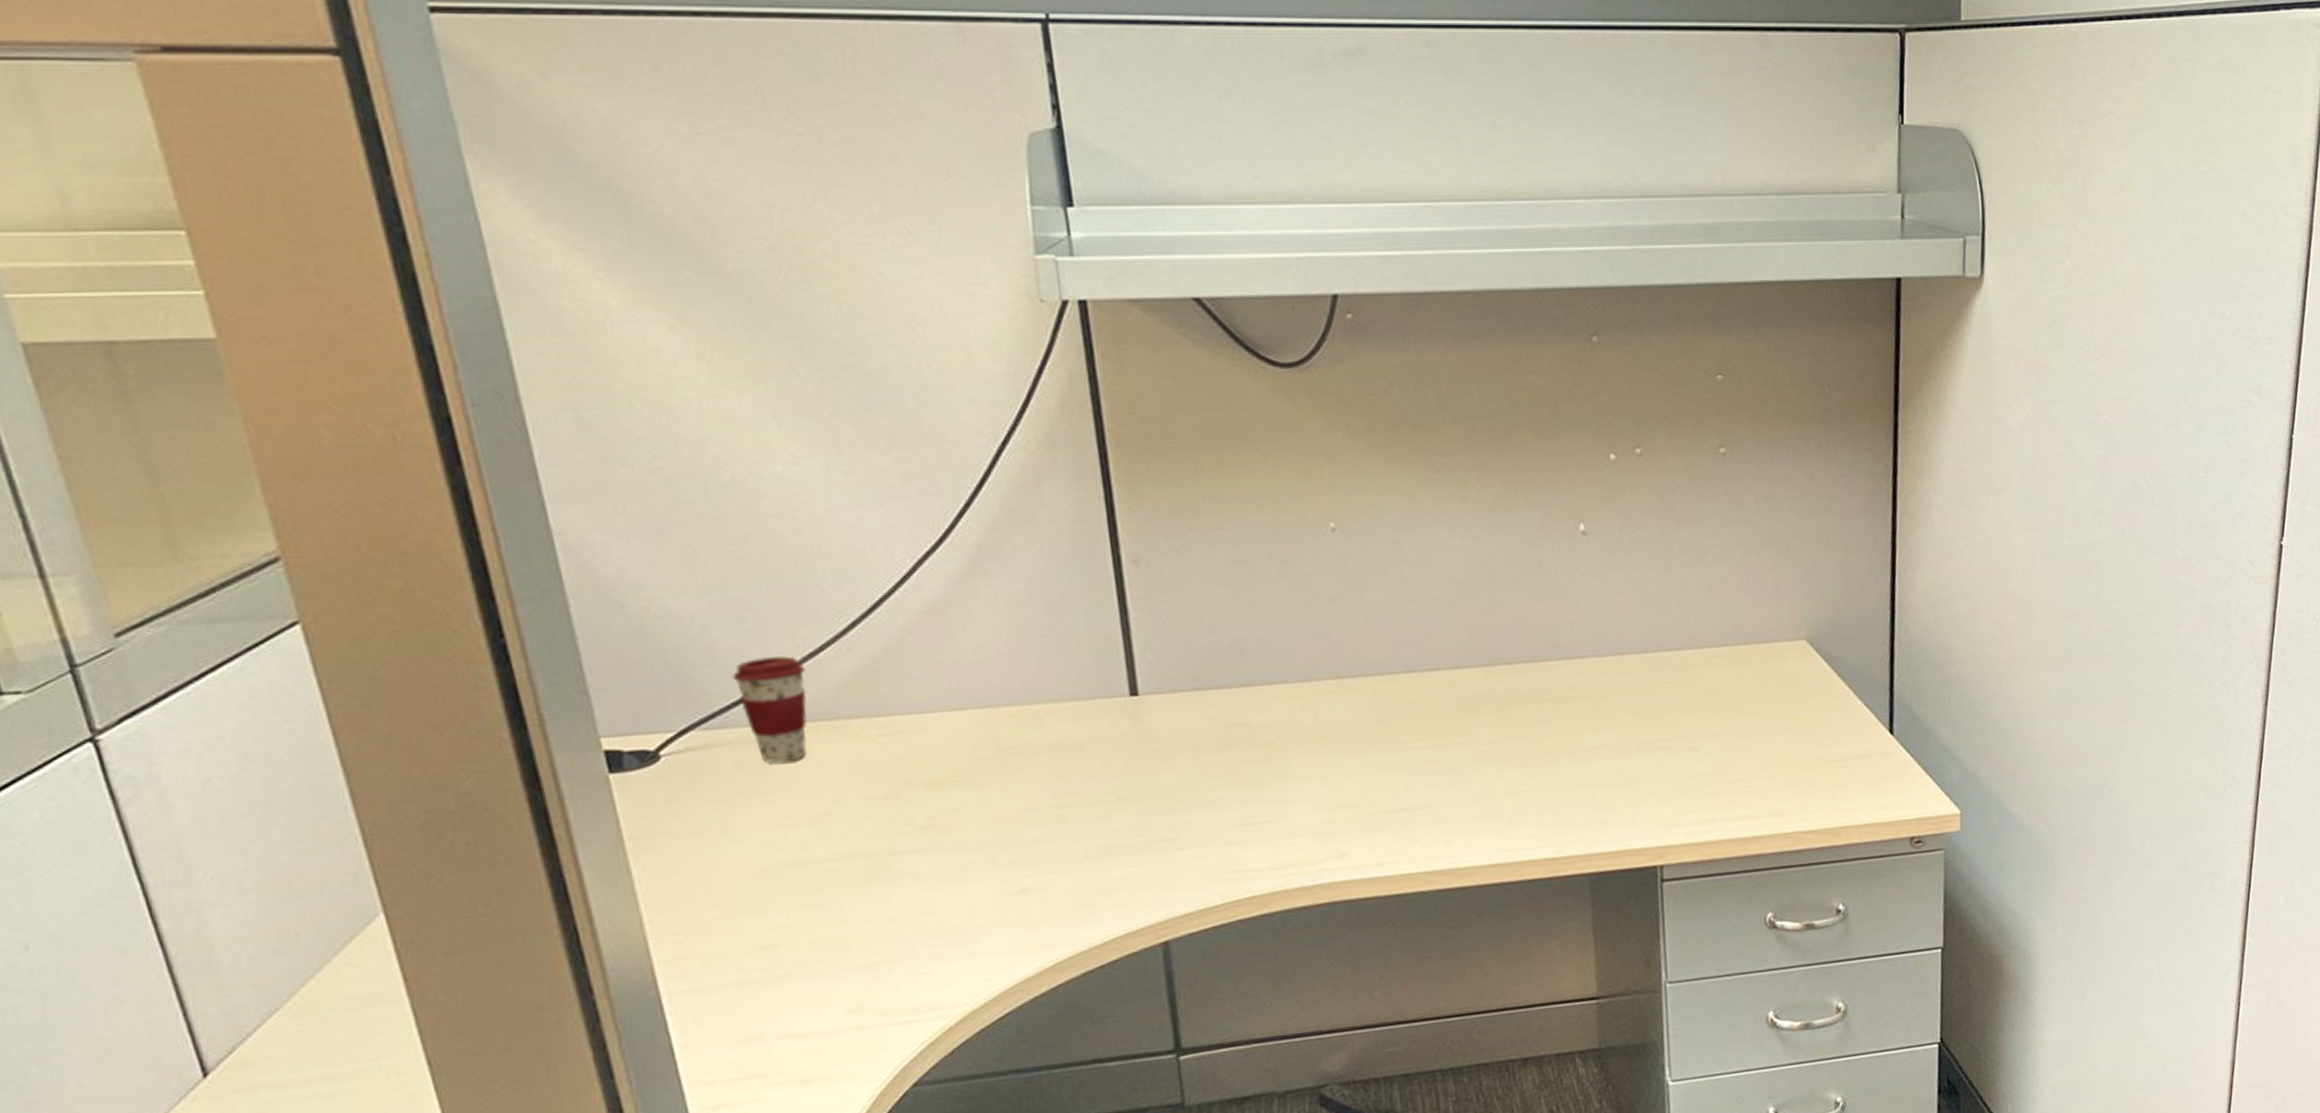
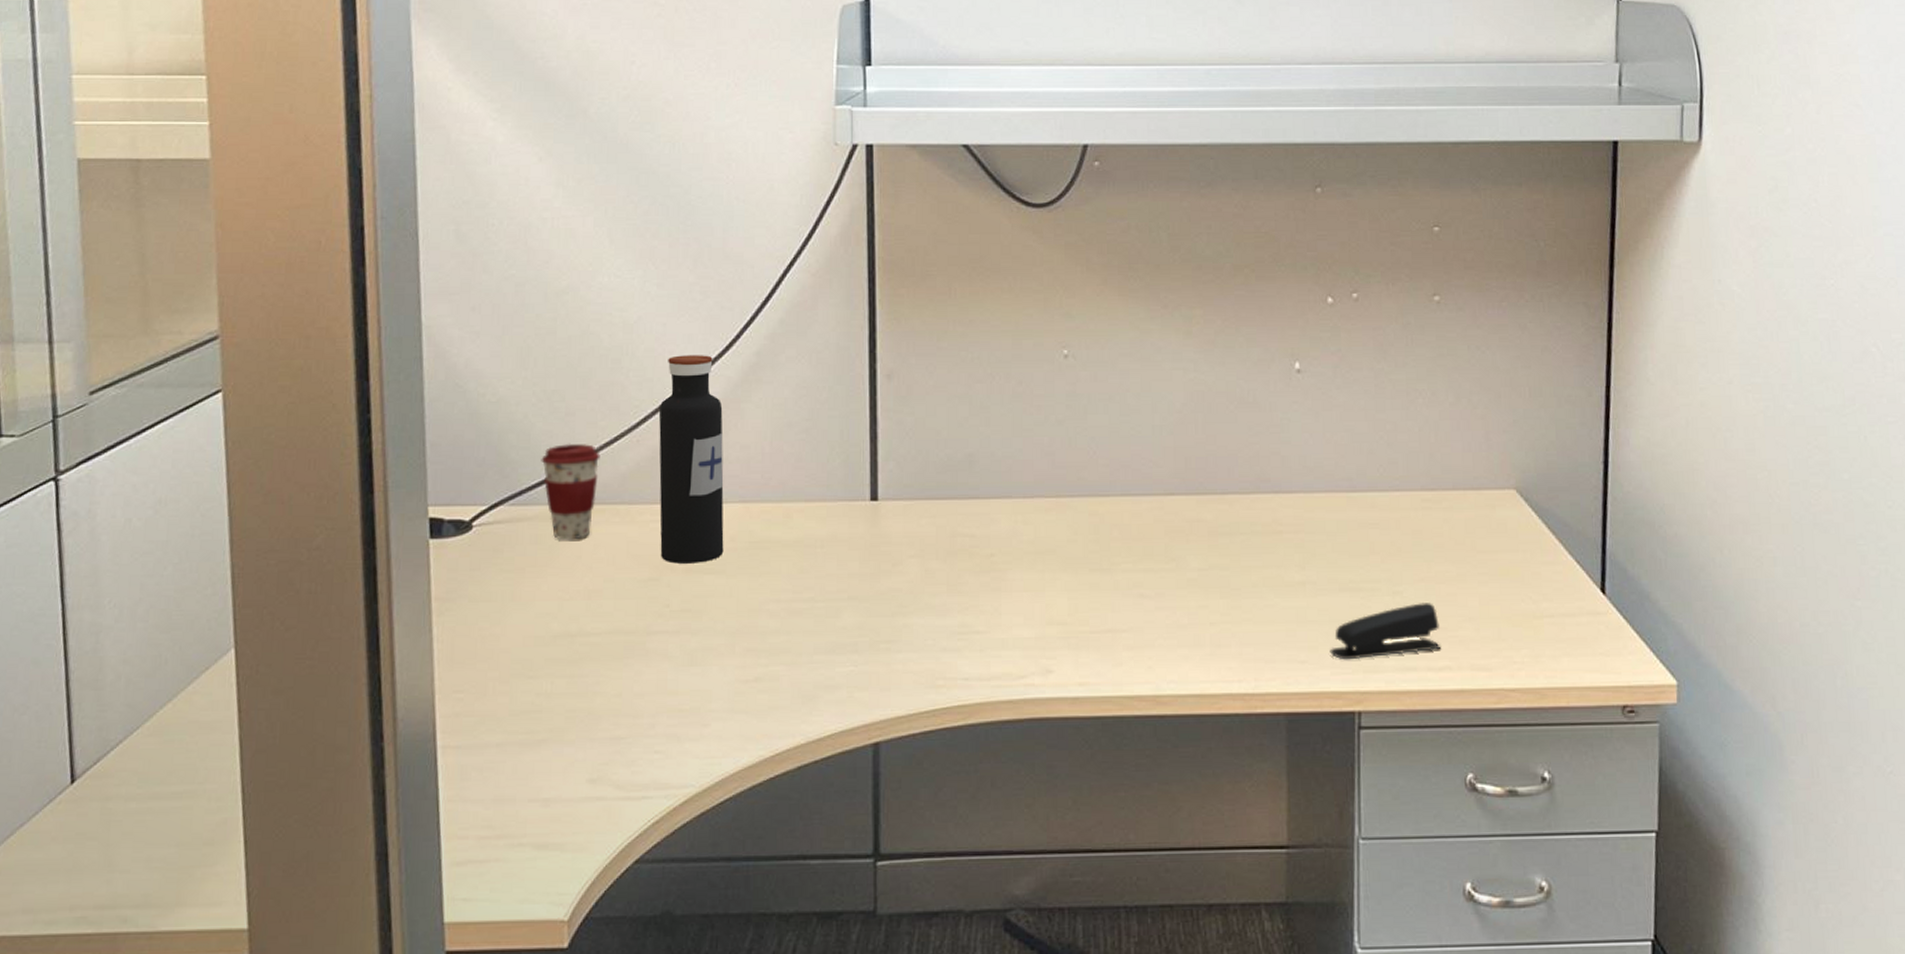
water bottle: none [868,549,968,779] -> present [658,355,724,564]
stapler: none [1629,756,1739,818] -> present [1329,603,1442,660]

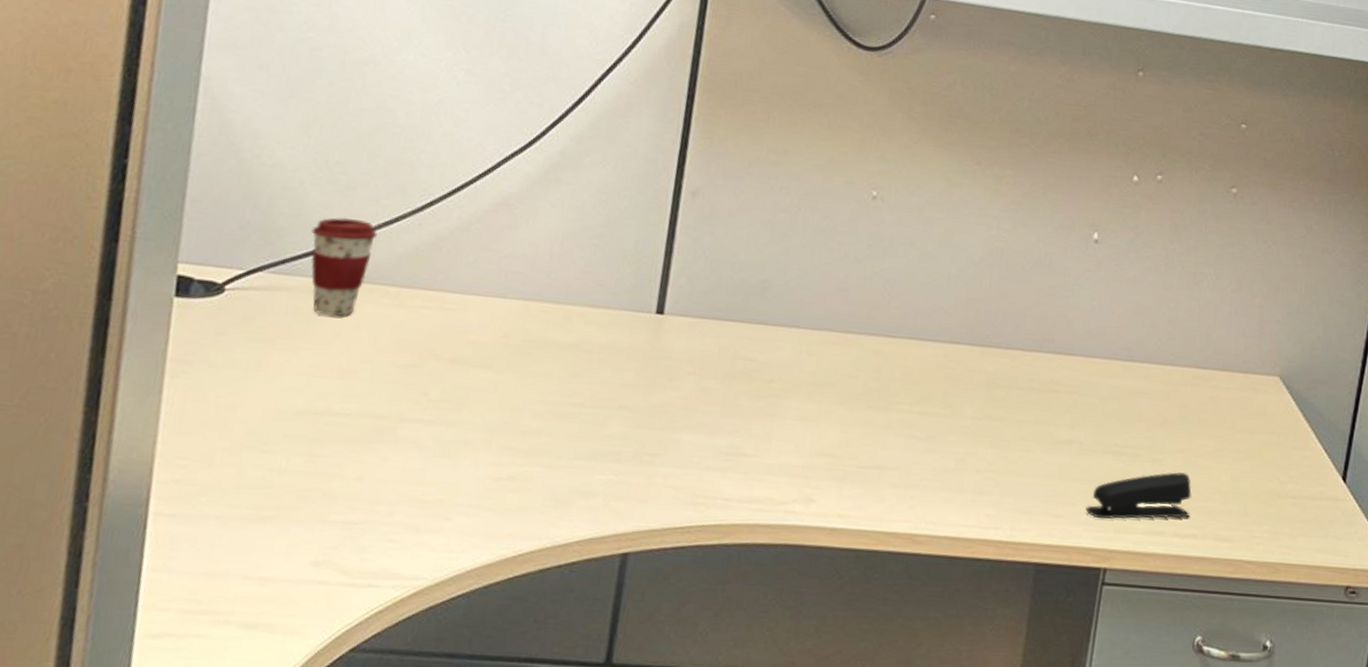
water bottle: present [658,355,724,564] -> none [427,144,516,356]

